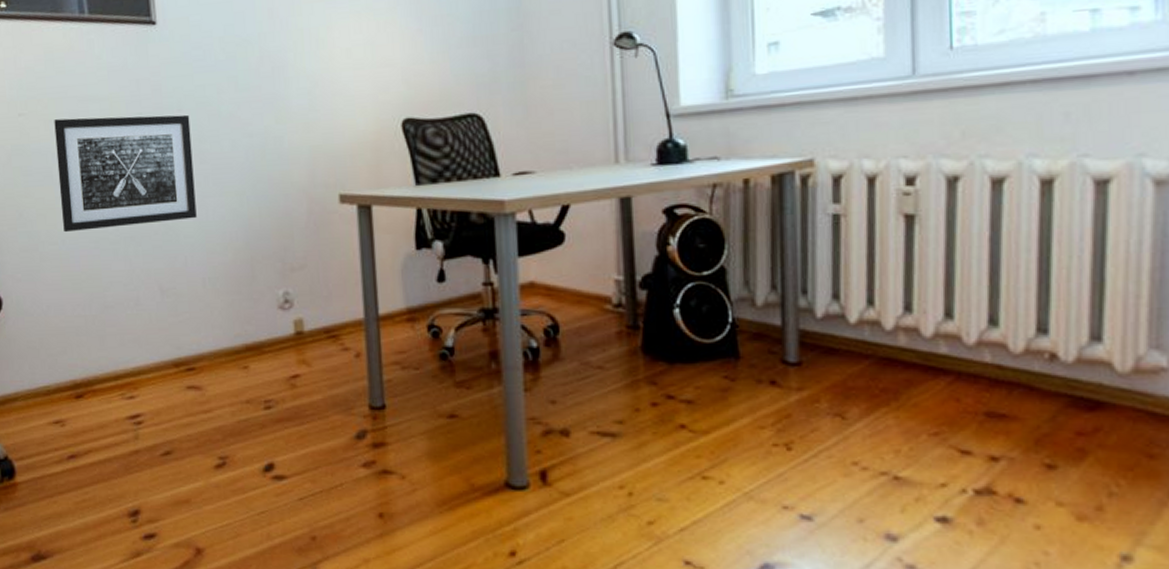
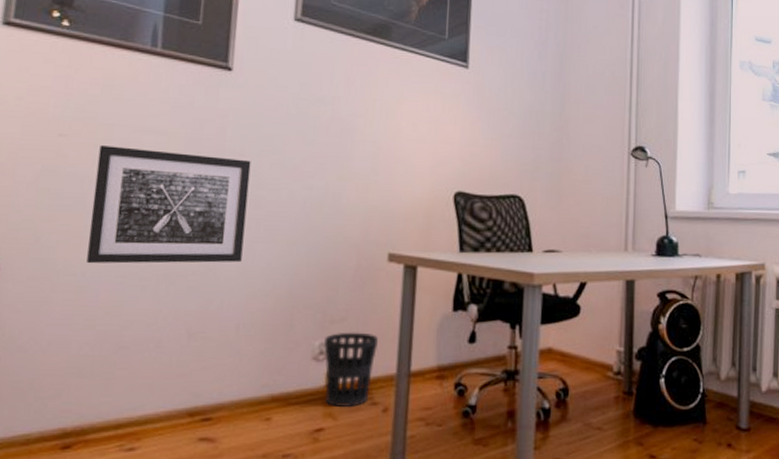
wastebasket: none [287,278,341,354] -> present [324,332,378,408]

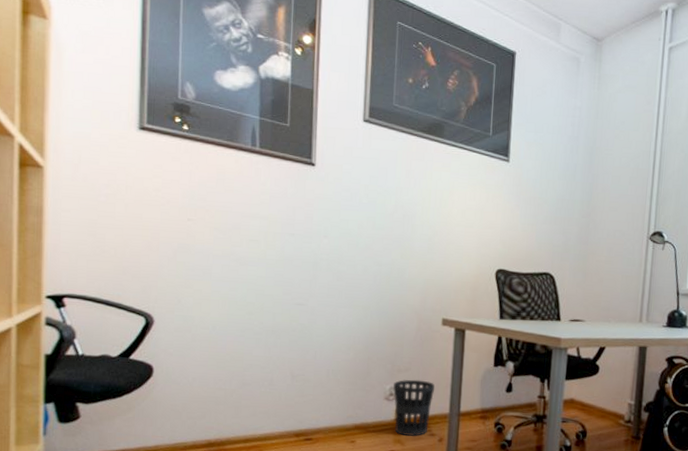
wall art: present [87,145,251,264] -> none [215,228,333,323]

